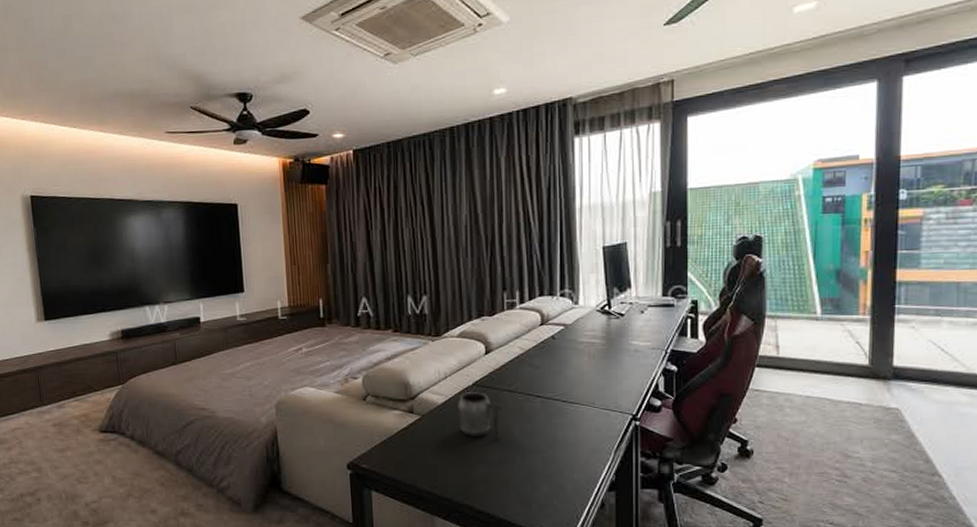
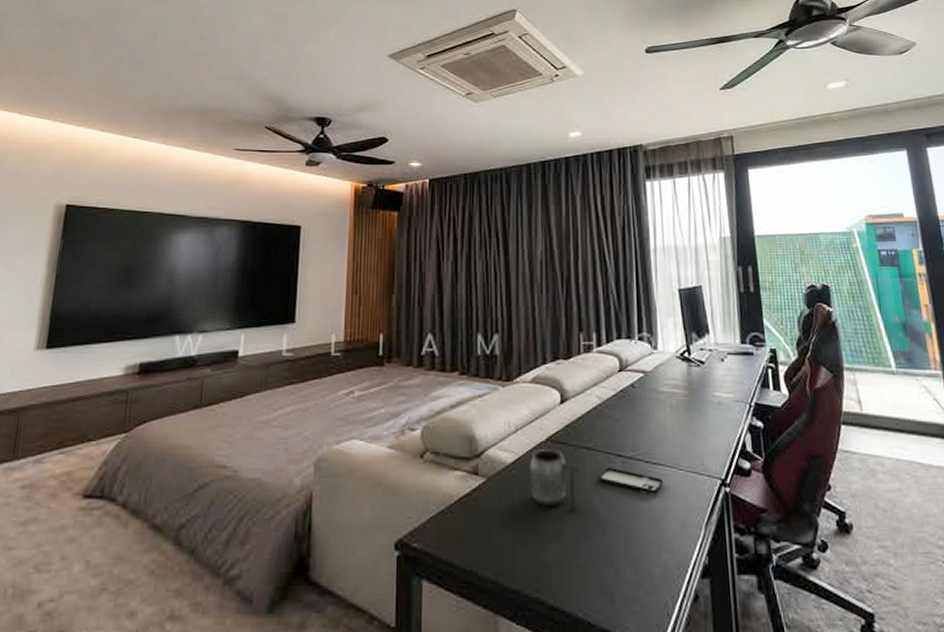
smartphone: none [519,406,579,428] -> present [598,468,664,495]

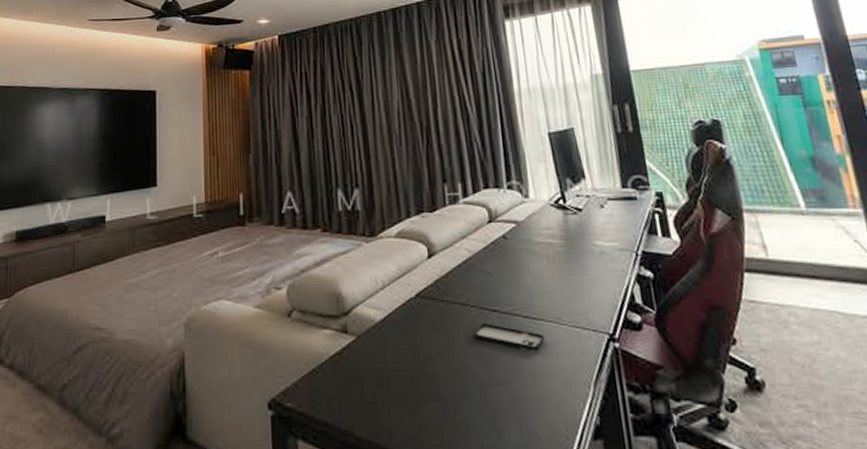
mug: present [529,448,579,510] -> none [399,304,452,369]

